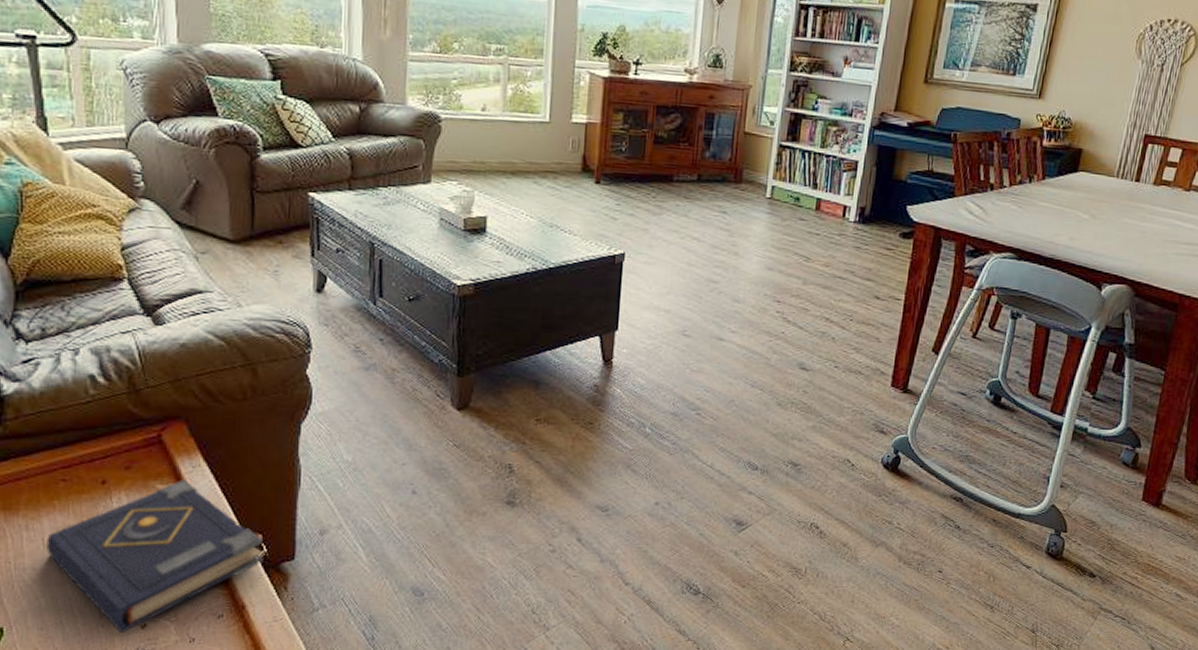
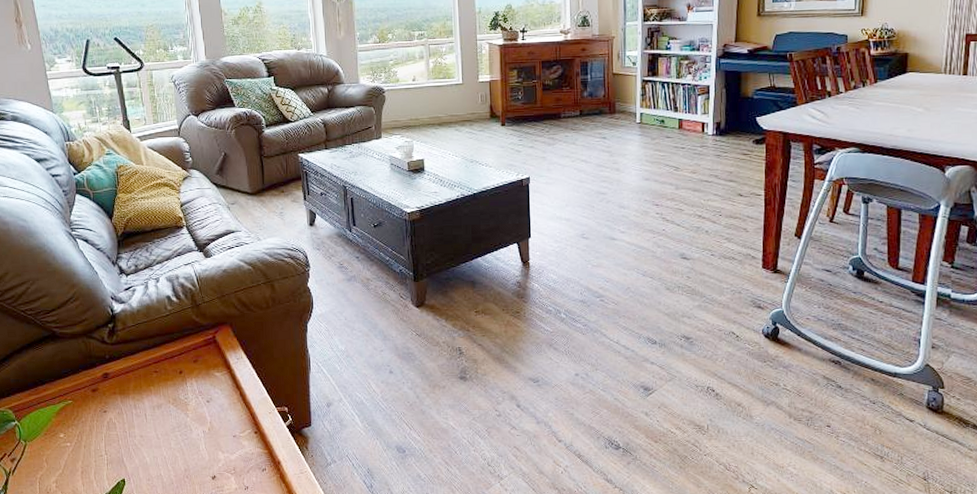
book: present [46,480,263,634] -> none [148,369,290,483]

